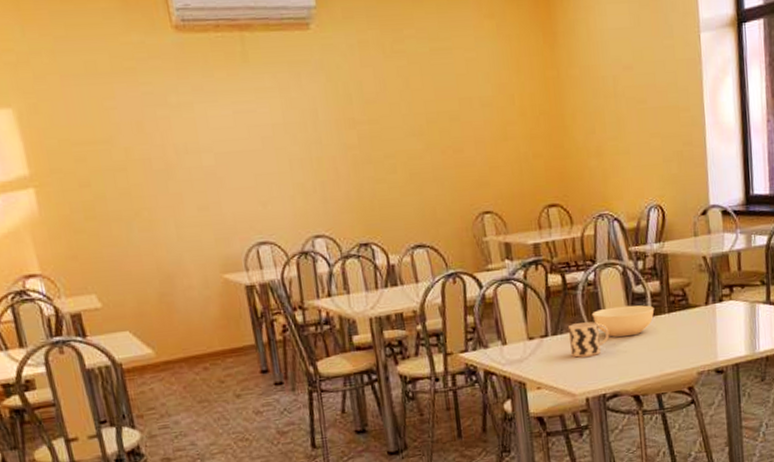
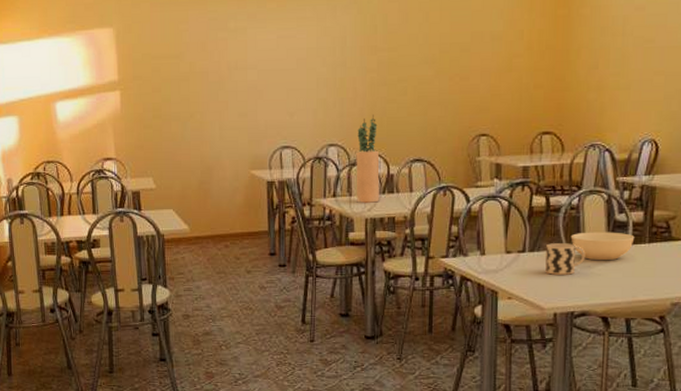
vase: none [346,198,383,301] -> present [356,115,380,203]

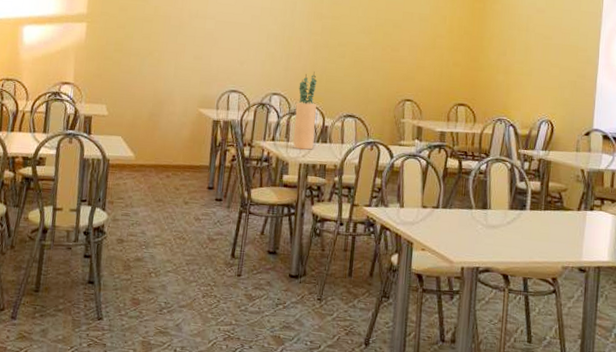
cup: present [545,243,586,275] -> none [456,202,491,233]
bowl: present [570,232,635,261] -> none [478,195,533,224]

